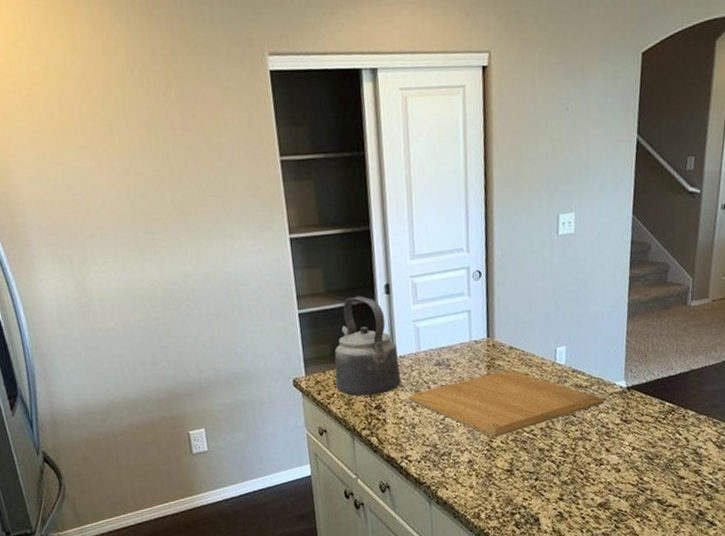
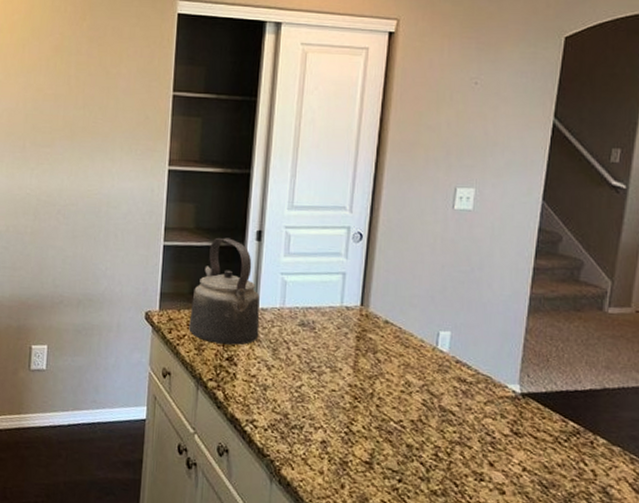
chopping board: present [408,369,604,438] -> none [263,345,492,421]

